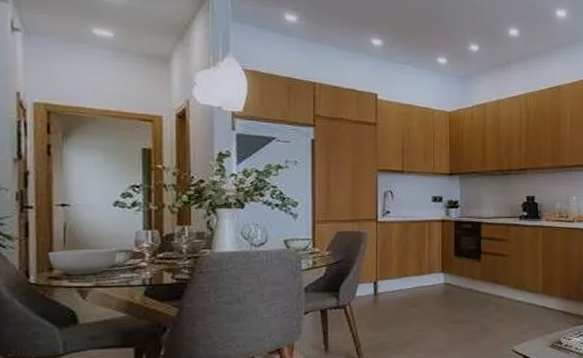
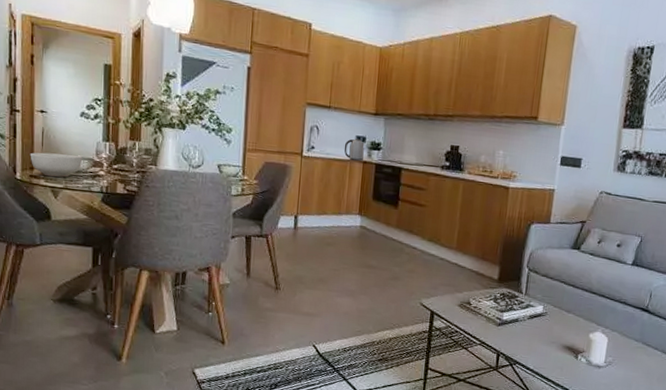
kettle: none [421,199,443,221] -> present [344,138,365,162]

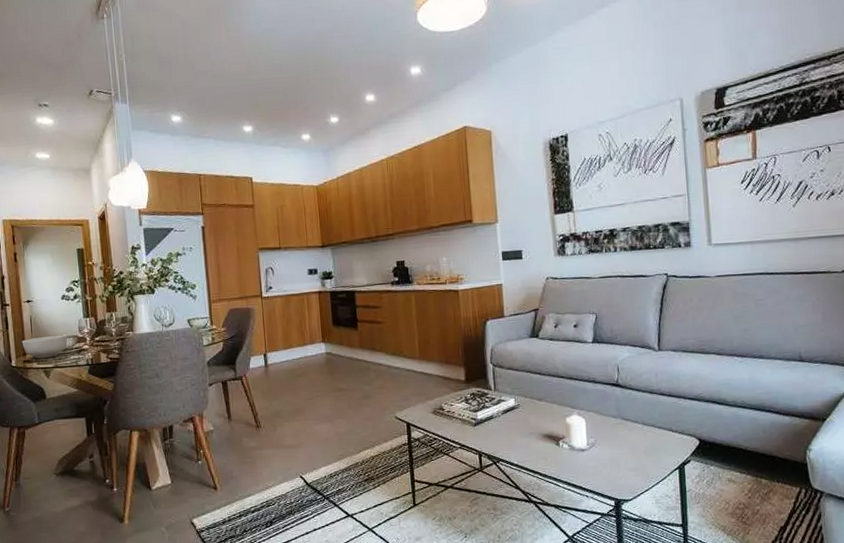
kettle: present [344,138,365,162] -> none [298,272,319,293]

